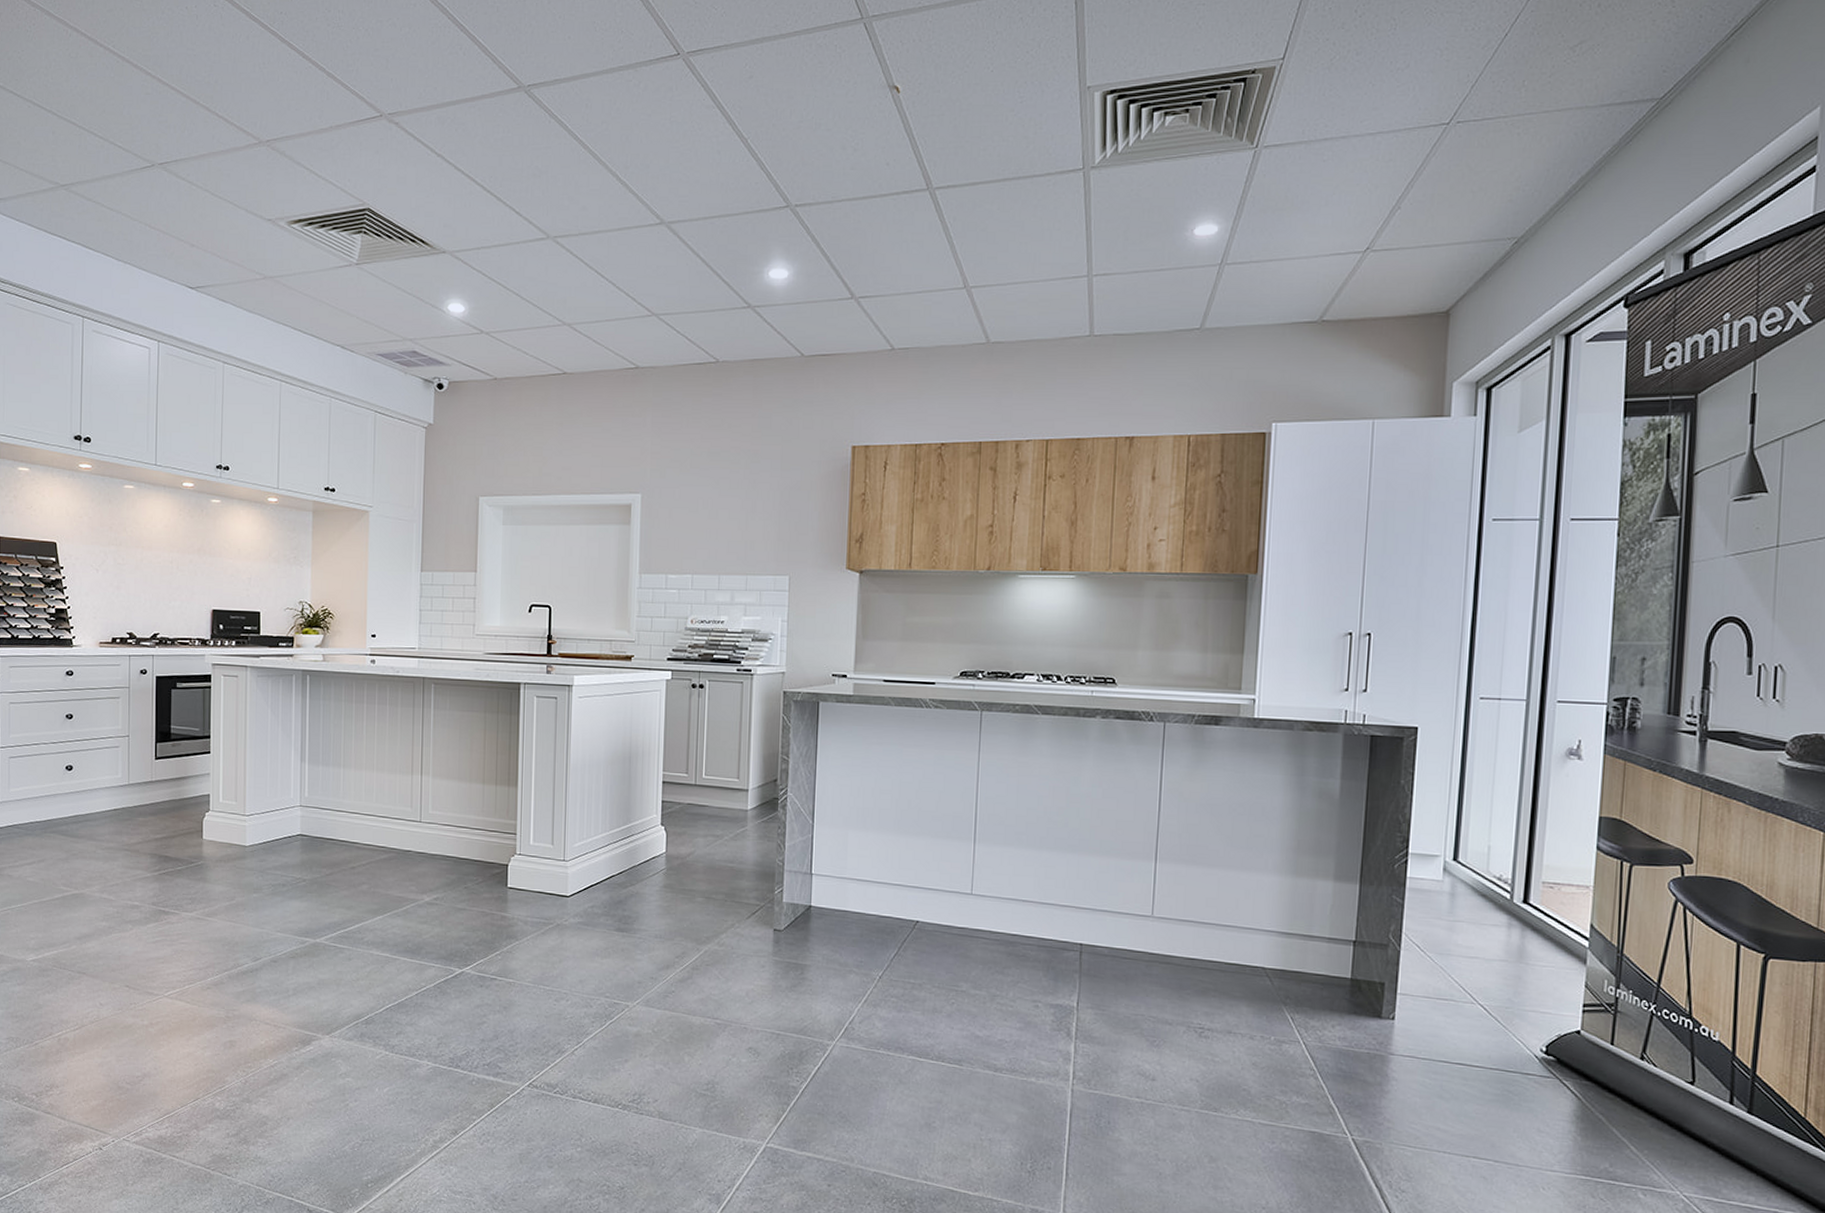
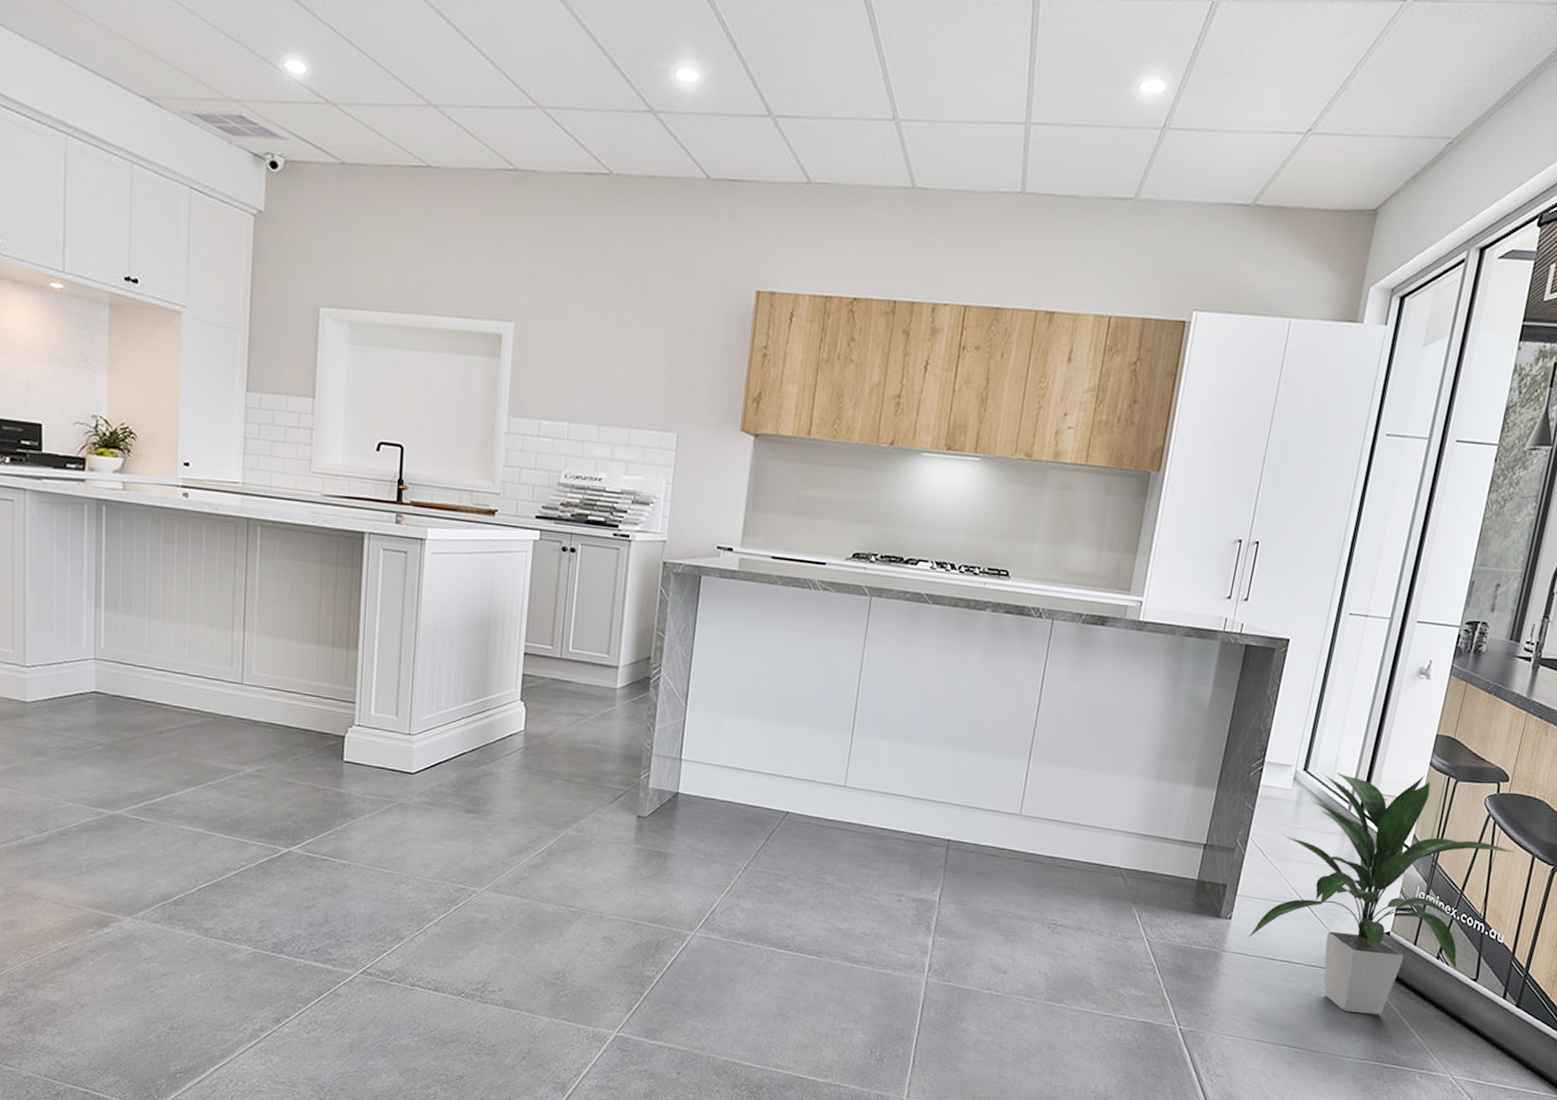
indoor plant: none [1415,860,1715,1124] -> present [1247,772,1516,1016]

